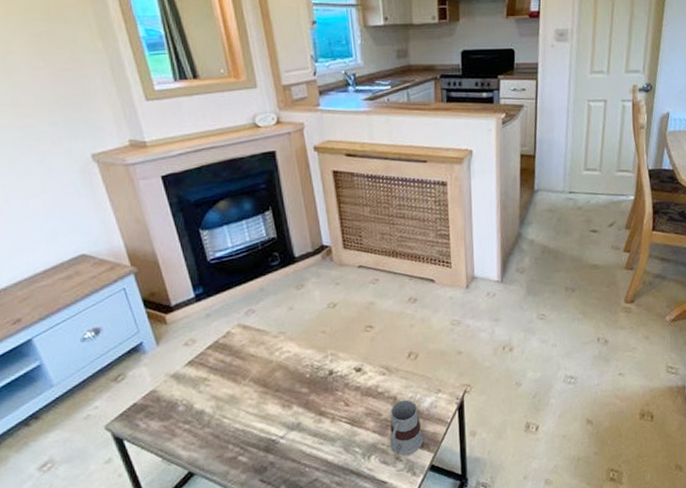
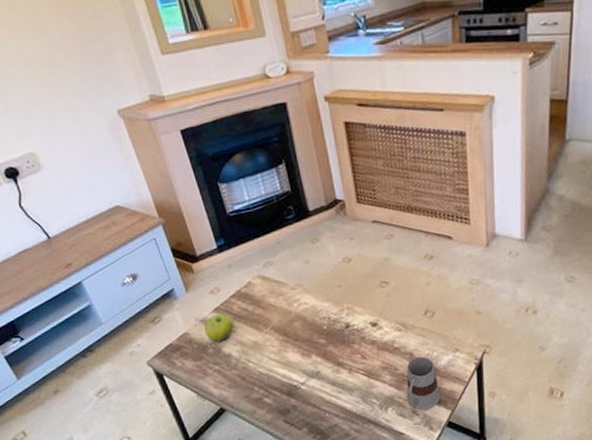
fruit: none [175,366,208,399] -> present [204,313,234,342]

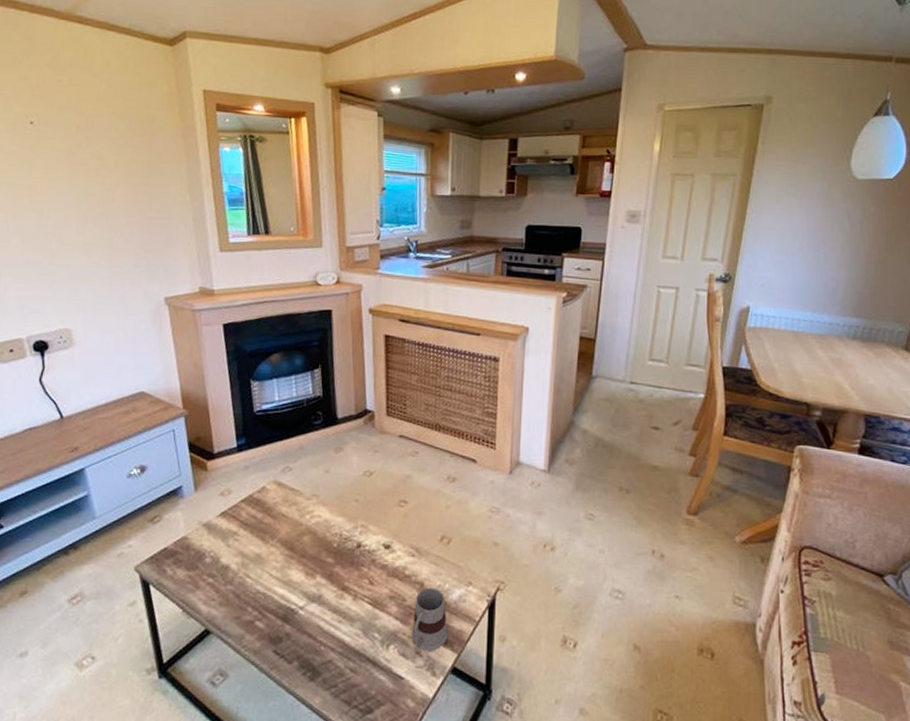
fruit: present [204,313,234,342] -> none [206,518,238,551]

